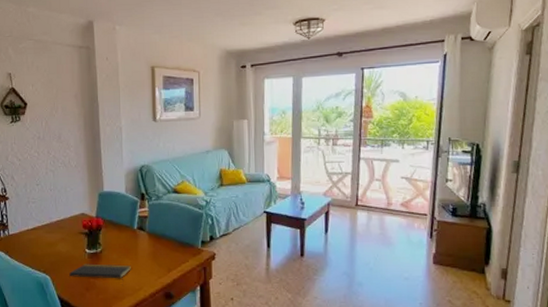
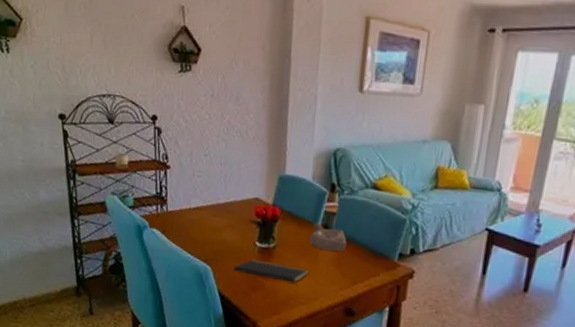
bowl: none [129,225,159,247] -> present [309,221,347,252]

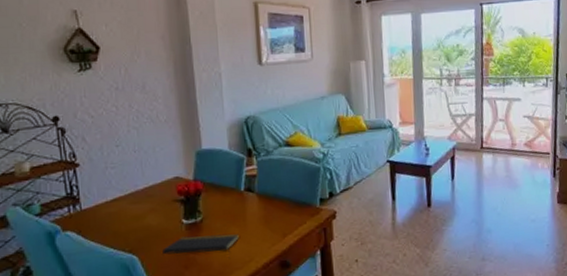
bowl: present [309,221,347,252] -> none [235,186,271,212]

